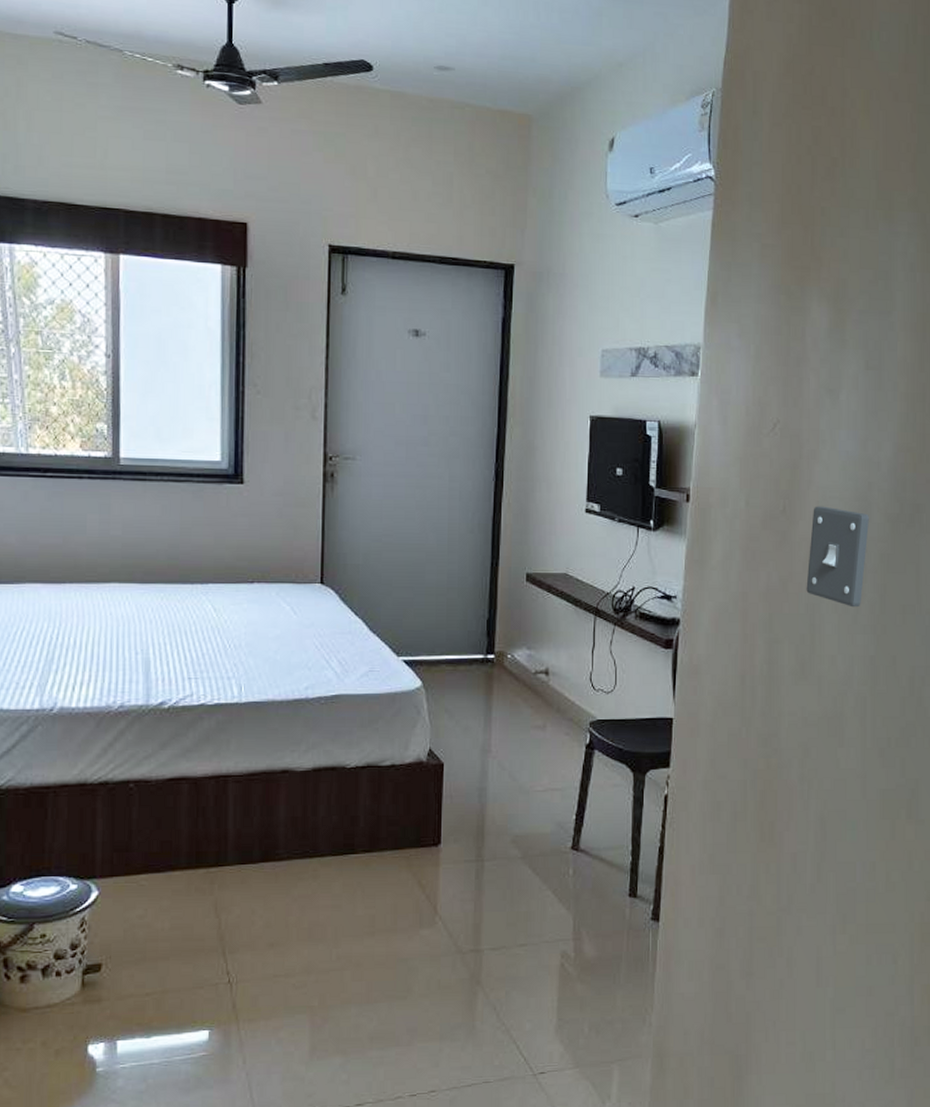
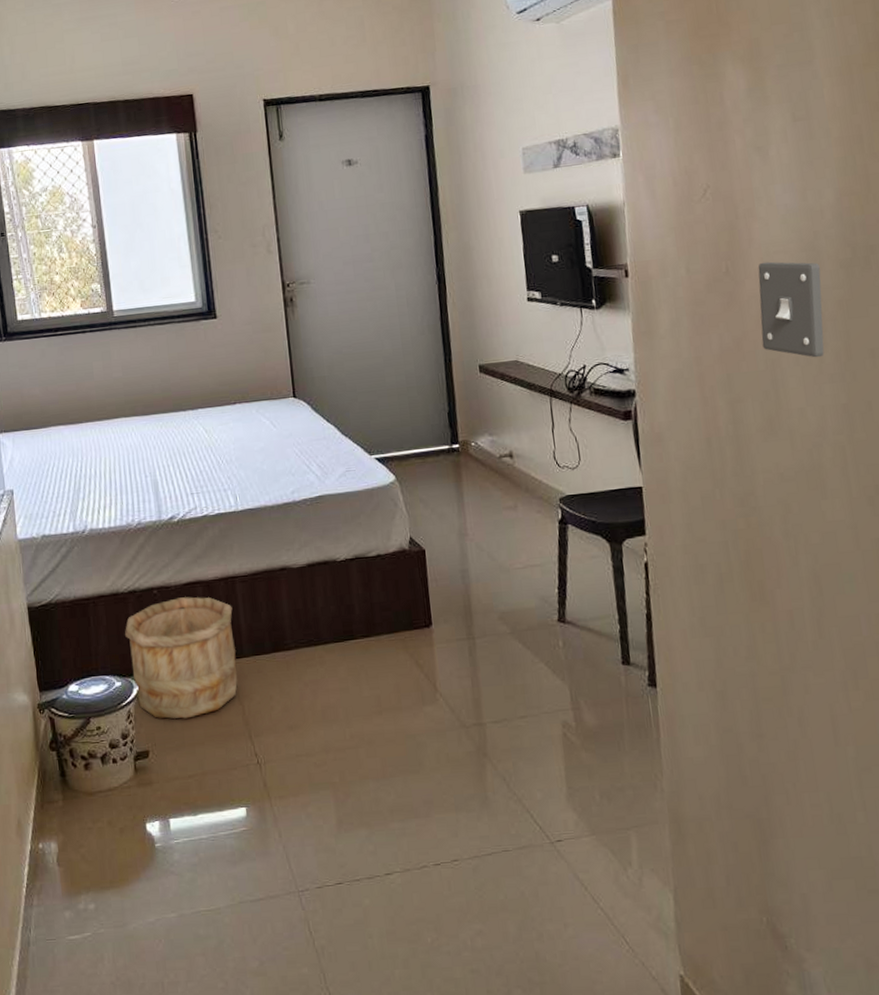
wooden bucket: none [88,794,221,930] -> present [124,597,237,719]

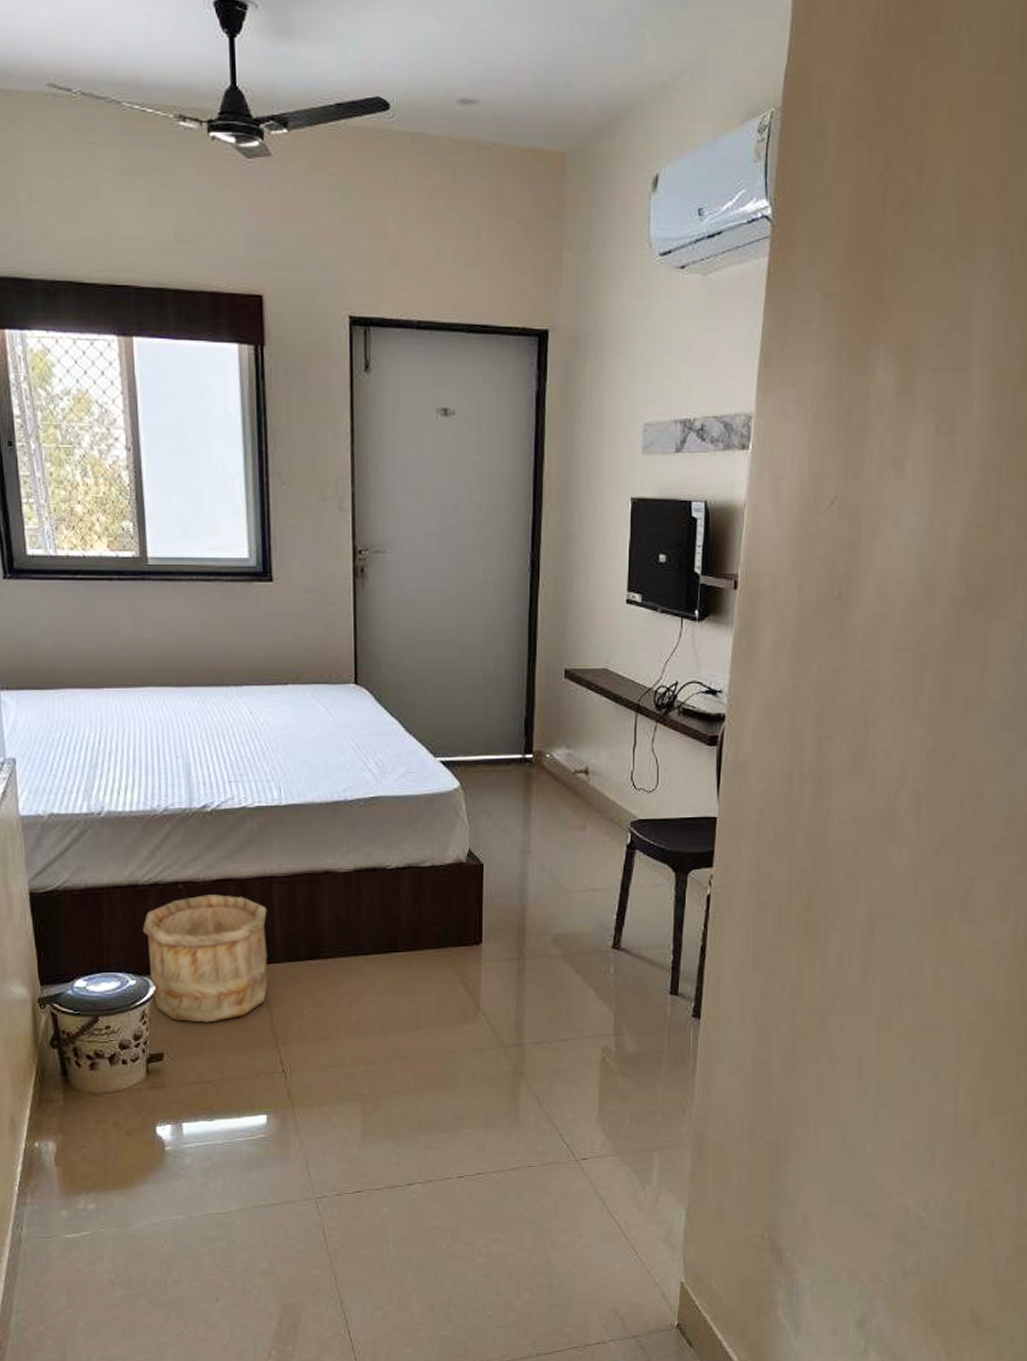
light switch: present [757,261,825,358] -> none [861,590,933,700]

